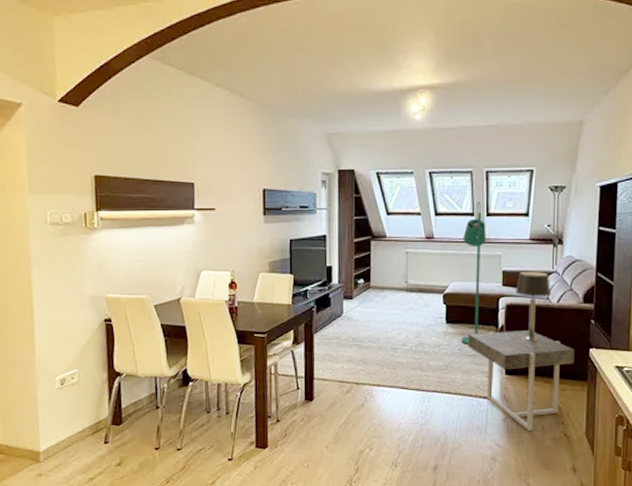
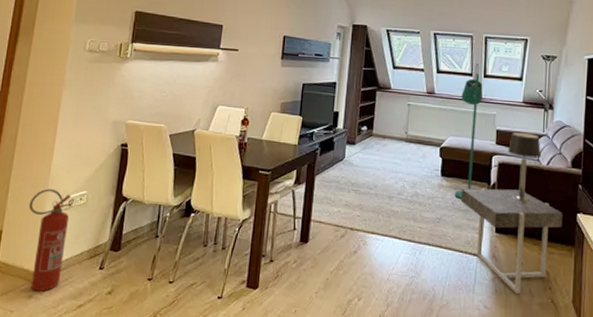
fire extinguisher: none [19,370,67,470] -> present [28,188,72,292]

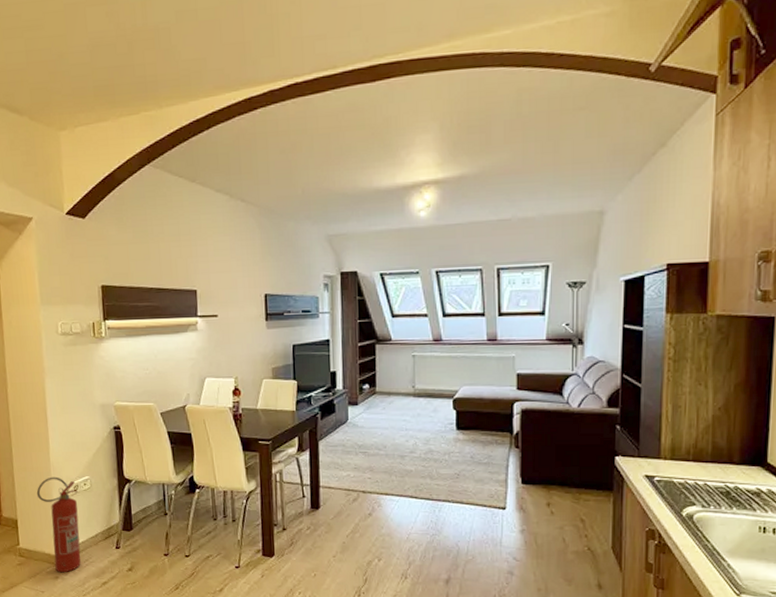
floor lamp: present [454,64,483,199] -> none [473,301,498,452]
side table: present [460,187,563,294] -> none [480,437,599,544]
table lamp: present [508,131,542,202] -> none [532,373,572,449]

